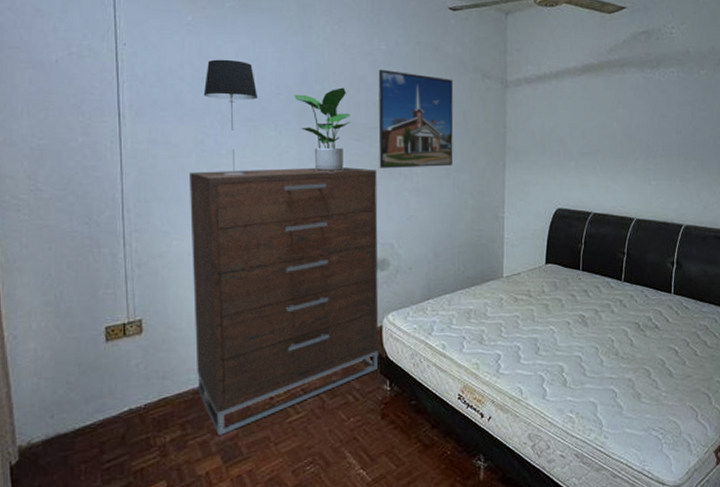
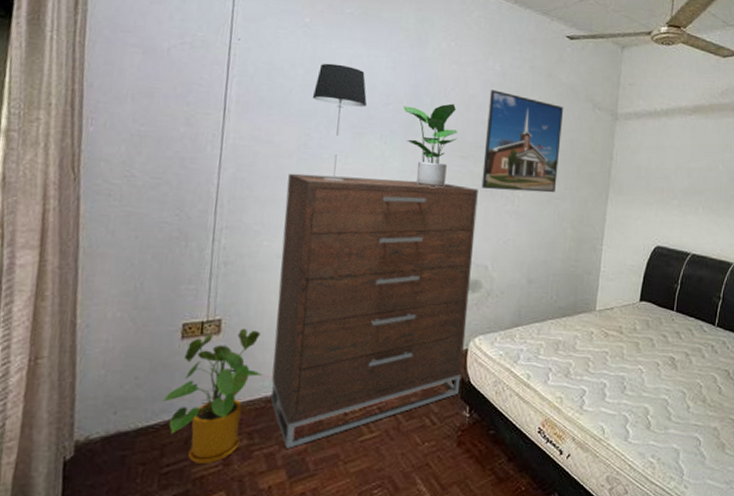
house plant: none [95,325,190,457] -> present [162,328,265,463]

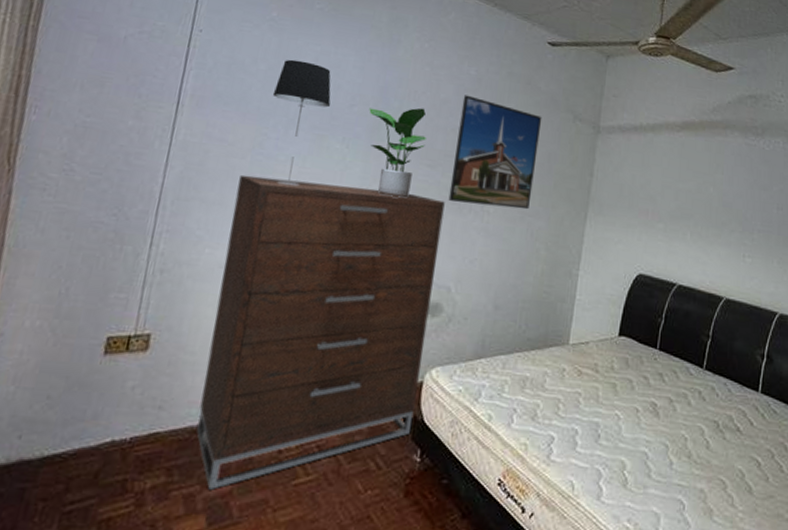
house plant: present [162,328,265,463] -> none [74,345,193,503]

